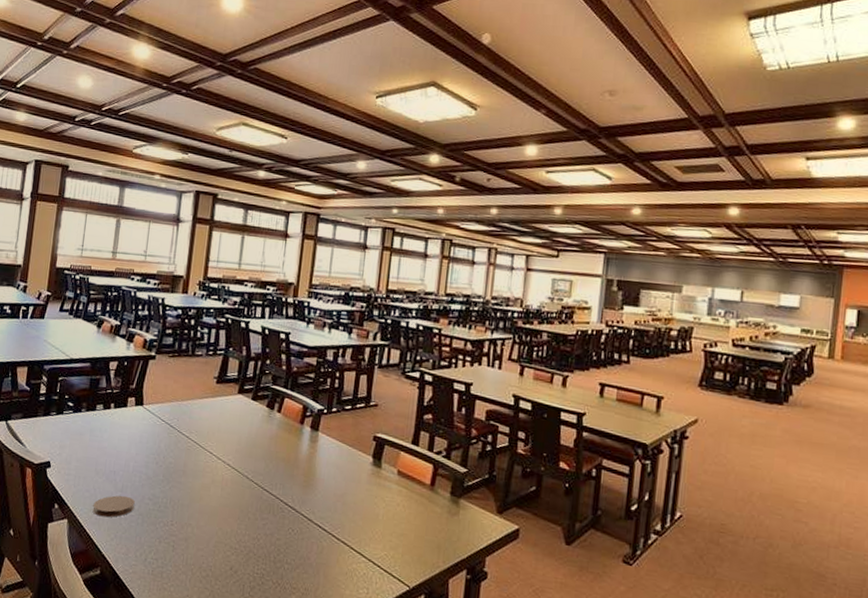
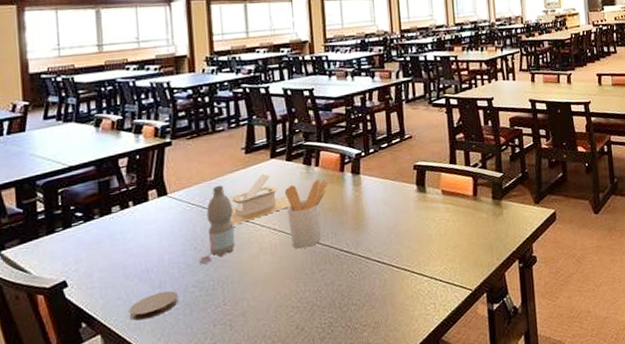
water bottle: none [157,408,196,481] -> present [198,185,236,264]
napkin holder: none [191,407,249,451] -> present [229,173,292,225]
utensil holder: none [241,425,287,492] -> present [284,179,329,249]

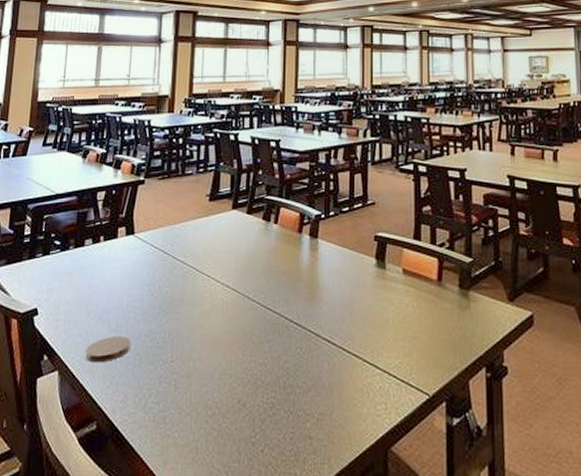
water bottle: present [198,185,236,264] -> none [153,231,192,313]
napkin holder: present [229,173,292,225] -> none [187,224,247,276]
utensil holder: present [284,179,329,249] -> none [241,238,286,312]

